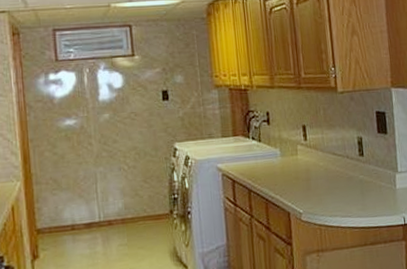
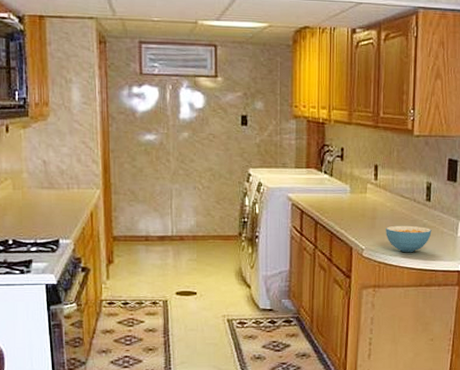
cereal bowl: none [322,183,370,212] -> present [386,225,432,253]

